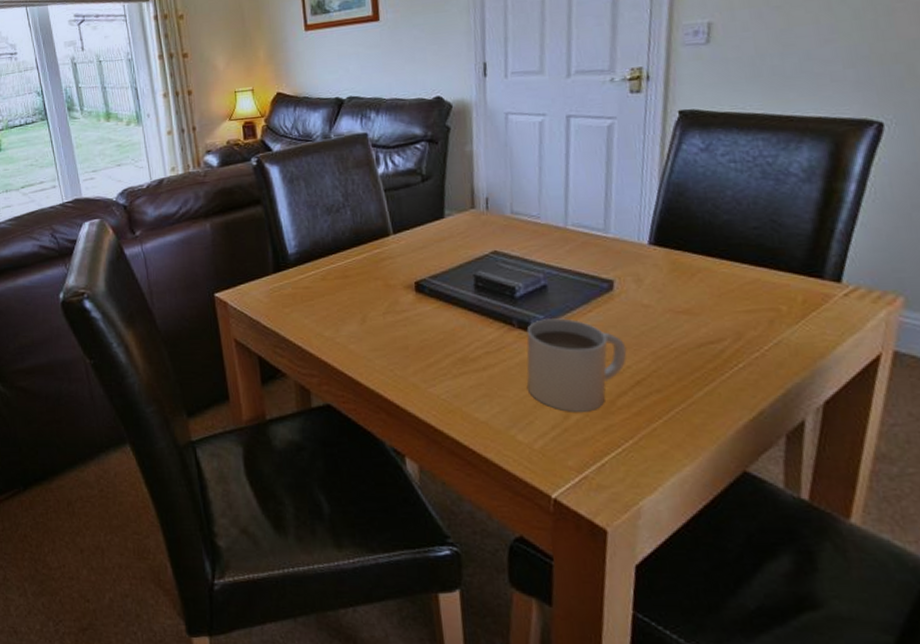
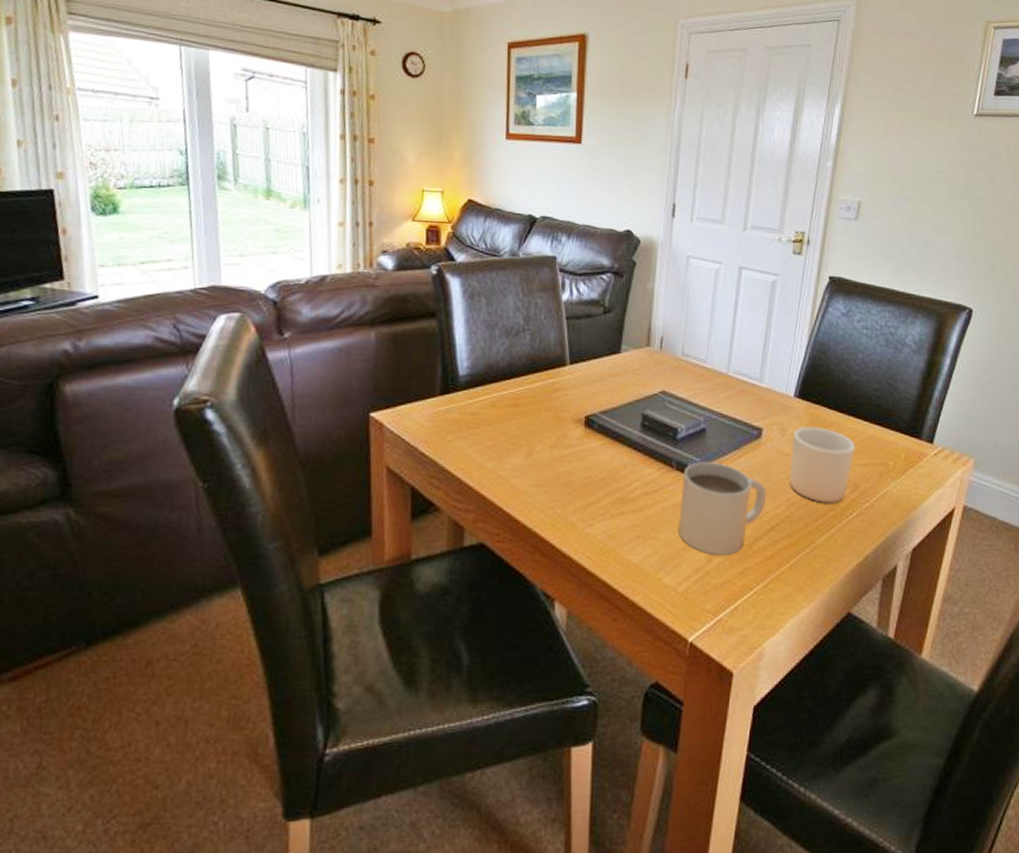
mug: none [651,274,735,355] -> present [788,427,856,503]

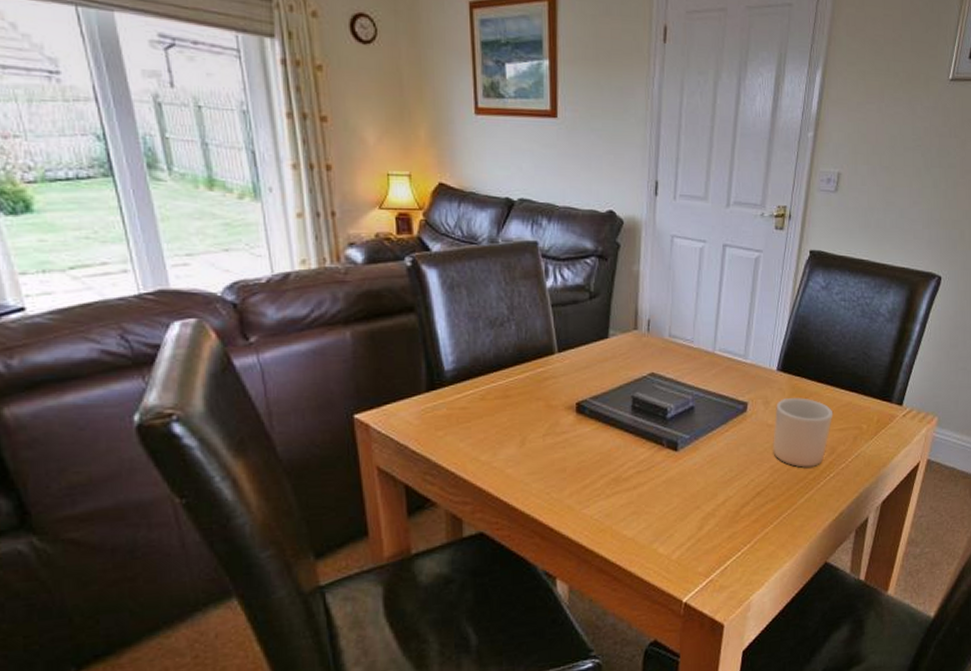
mug: present [677,462,767,557] -> none [670,437,752,524]

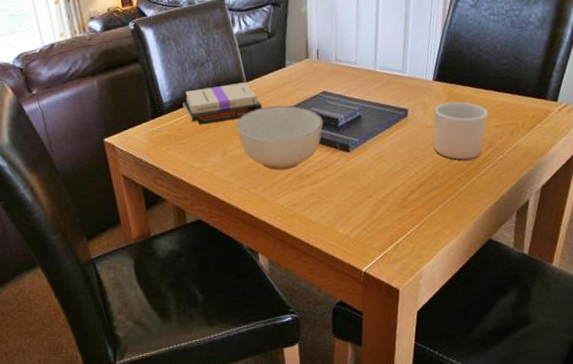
books: none [471,353,575,405] -> present [182,82,262,125]
bowl: none [540,386,649,470] -> present [236,105,323,170]

